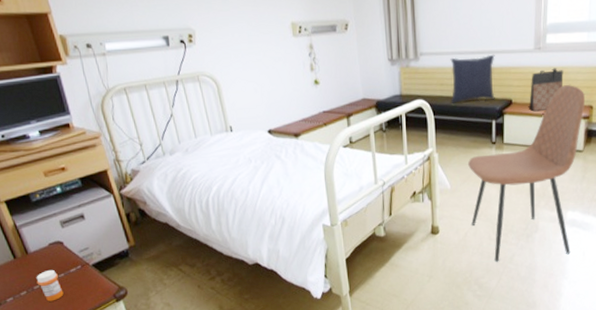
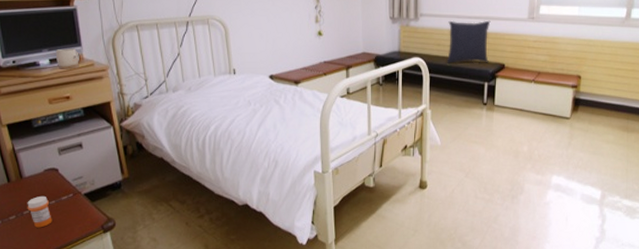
mug: none [44,117,71,140] -> present [55,48,79,70]
chair: present [468,85,586,262] -> none [459,54,574,221]
bag: present [529,68,563,112] -> none [520,37,554,78]

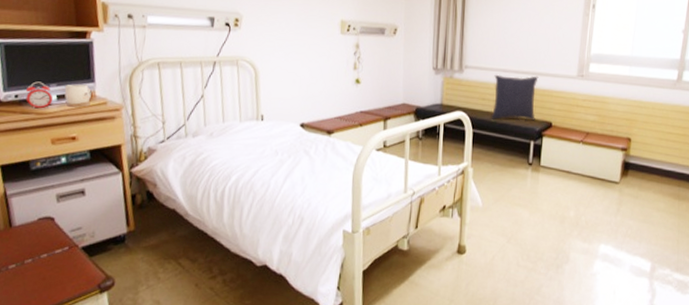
alarm clock: none [22,47,47,73] -> present [25,81,53,110]
medicine bottle: present [27,195,52,228] -> none [13,247,42,285]

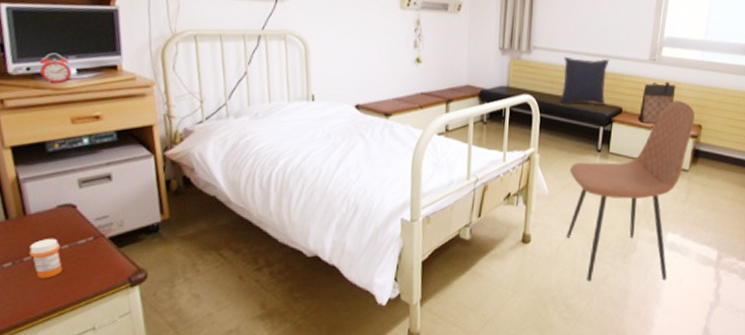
medicine bottle: none [13,247,42,285] -> present [29,238,63,279]
mug: present [64,84,92,108] -> none [85,56,118,83]
chair: none [500,115,624,292] -> present [566,100,695,281]
bag: none [568,96,604,138] -> present [639,82,676,124]

